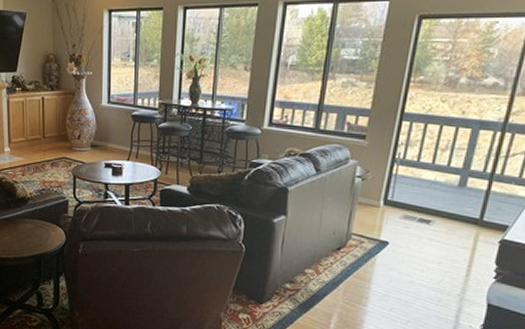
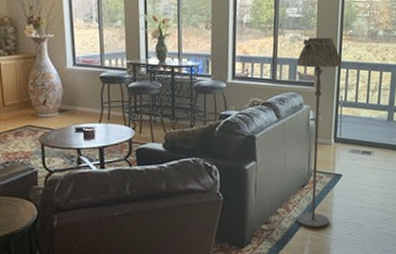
floor lamp: none [326,84,405,298] -> present [296,37,342,229]

